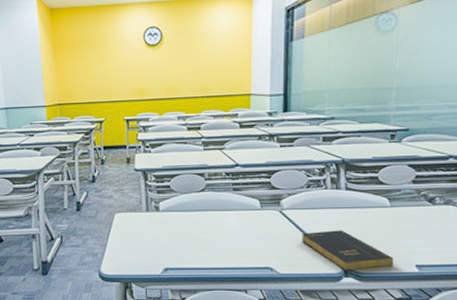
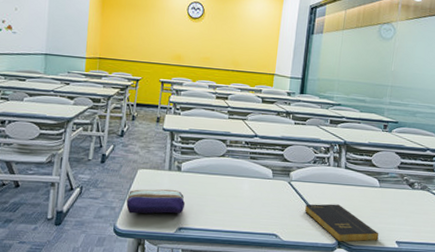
pencil case: none [108,230,169,258] -> present [126,189,186,214]

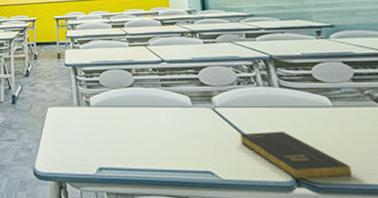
pencil case: present [126,189,186,214] -> none [41,126,101,155]

